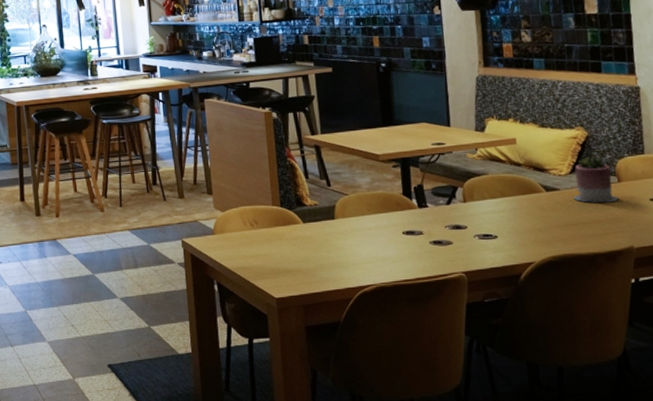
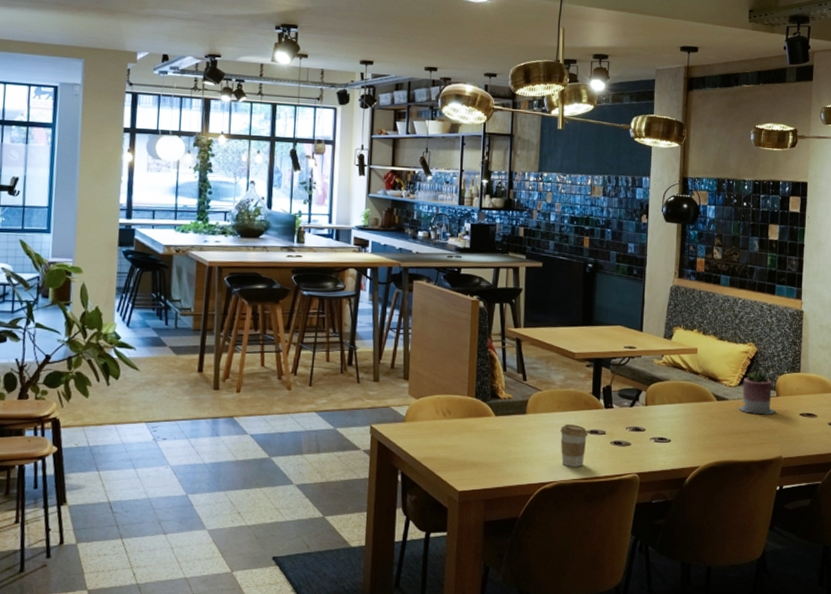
coffee cup: none [373,226,404,269] -> present [560,424,588,467]

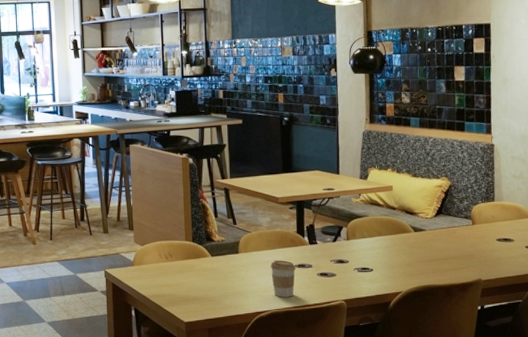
succulent planter: present [739,371,775,415] -> none [436,202,472,242]

